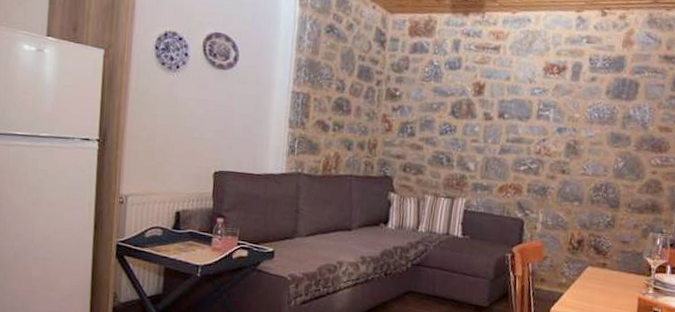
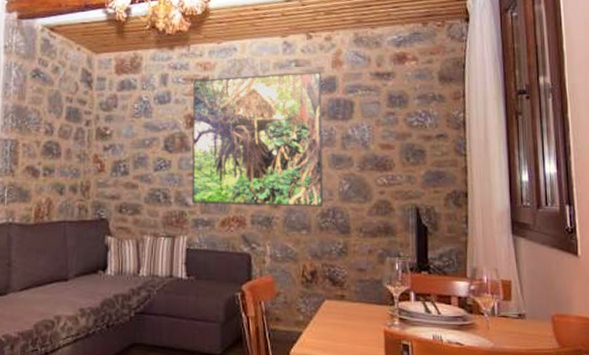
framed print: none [473,48,611,181] -> present [191,71,323,206]

